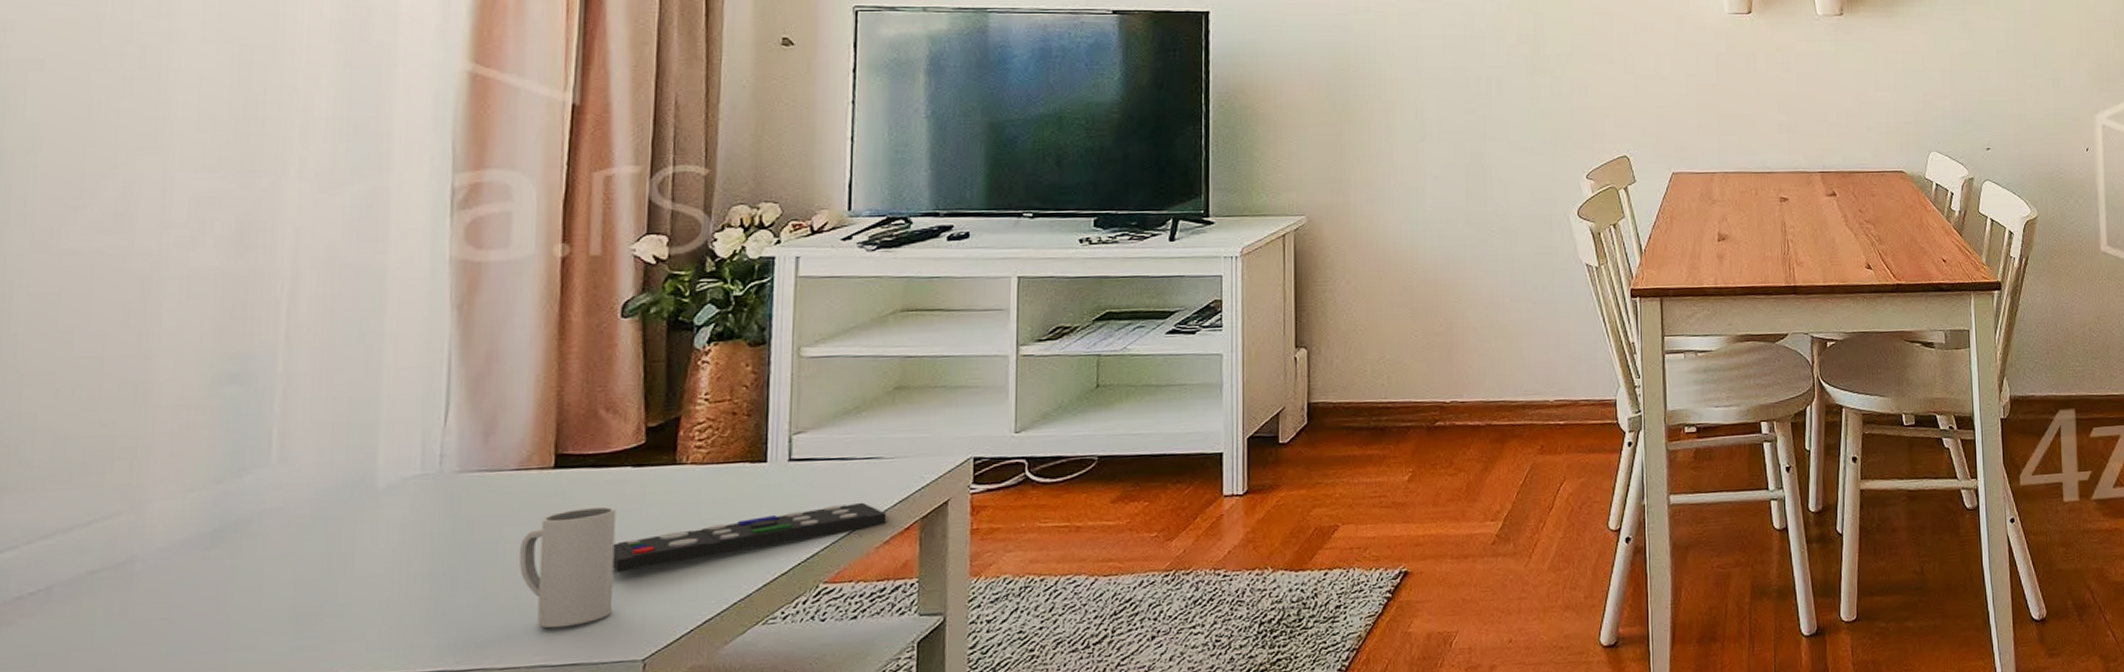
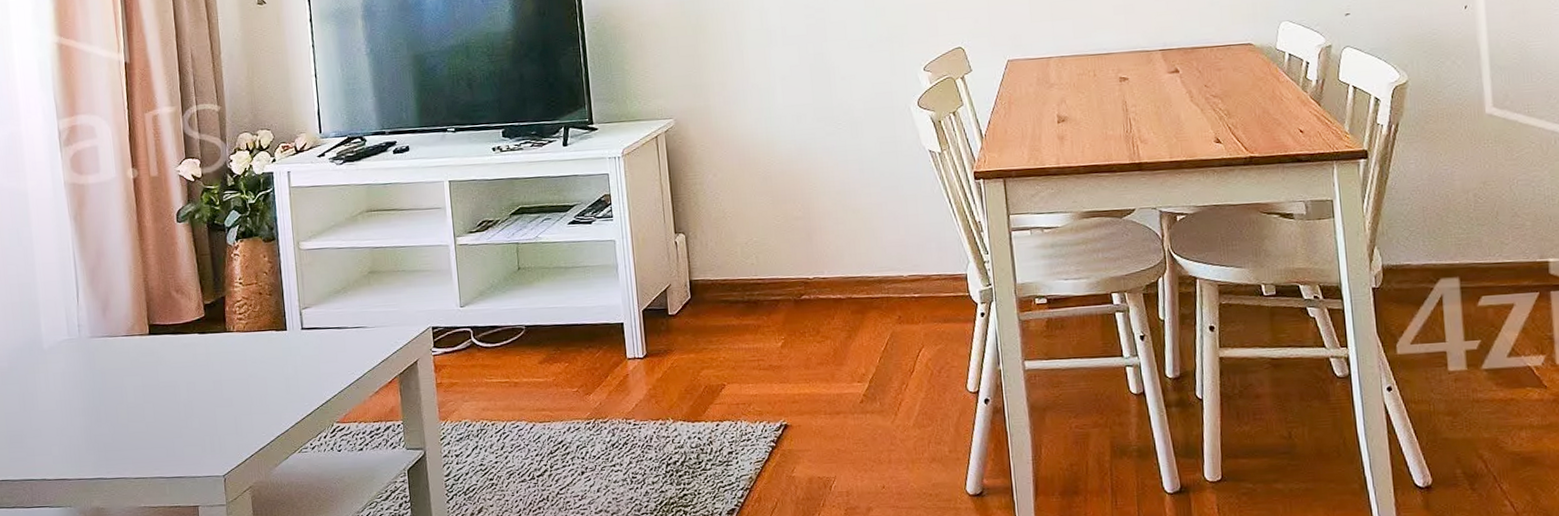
mug: present [518,506,616,629] -> none [135,363,200,451]
remote control: present [612,502,887,573] -> none [194,361,375,412]

